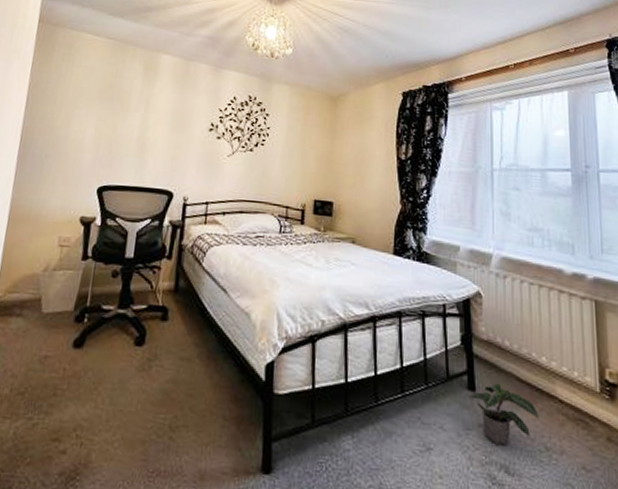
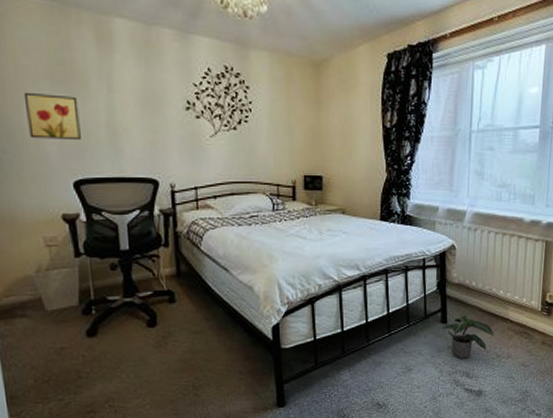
wall art: none [71,108,118,152] -> present [23,92,81,141]

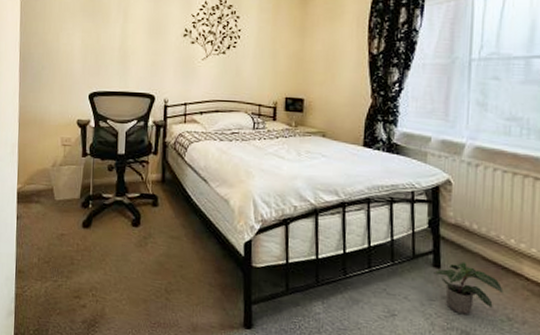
wall art: present [23,92,81,141] -> none [62,22,101,61]

